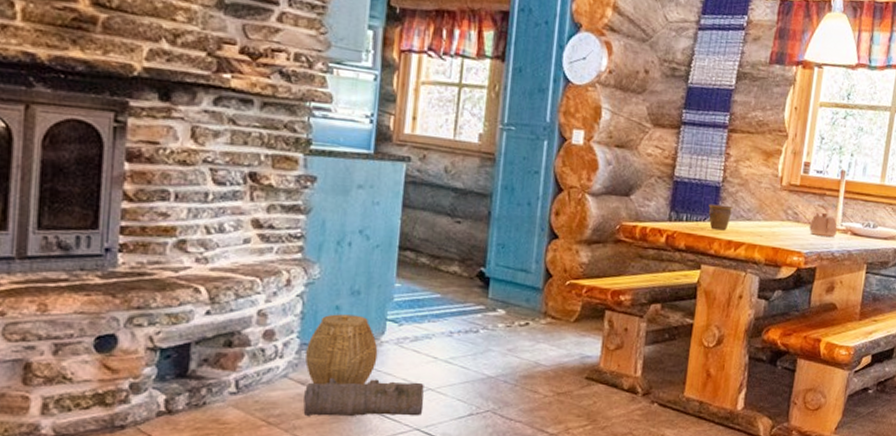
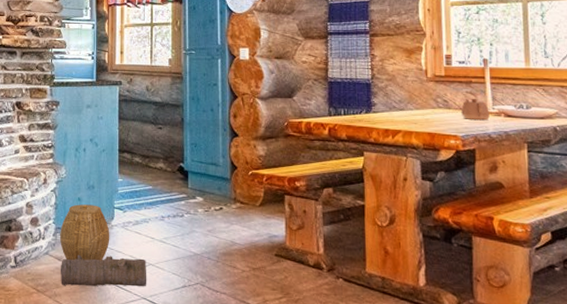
mug: present [708,204,734,231] -> none [362,98,386,121]

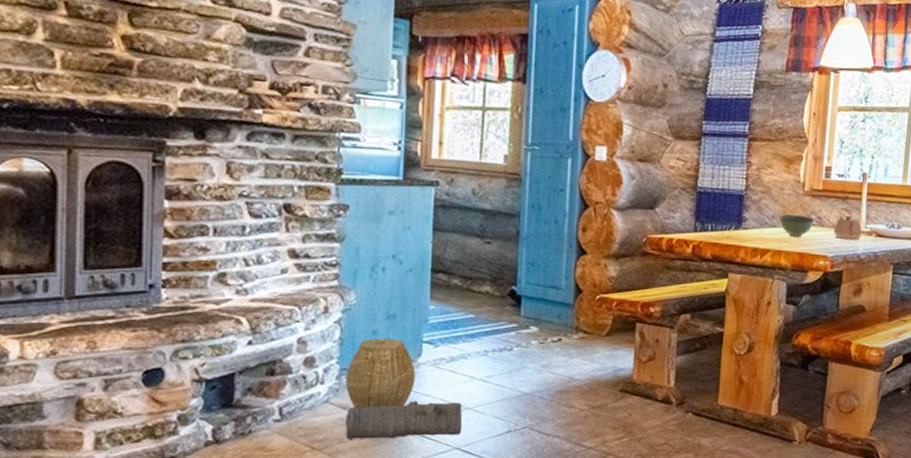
bowl: none [406,99,441,120] -> present [779,215,815,238]

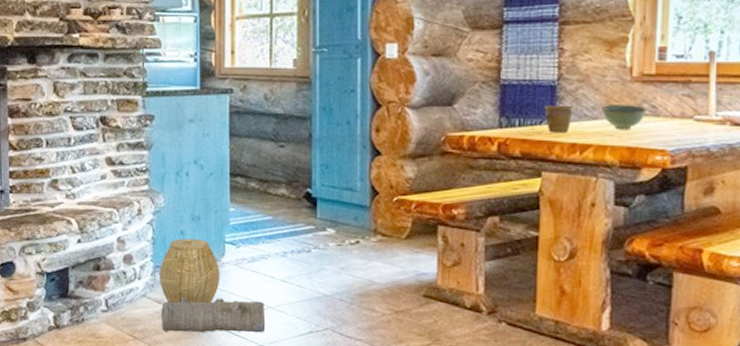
mug: none [733,212,758,239] -> present [544,105,574,133]
teapot: present [833,215,862,239] -> none [672,102,711,129]

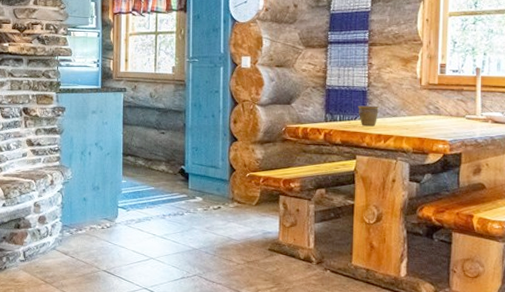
woven basket: present [159,238,220,304] -> none [66,204,114,255]
decorative log: present [161,296,266,333] -> none [67,249,149,279]
bowl: present [602,105,648,131] -> none [400,106,433,125]

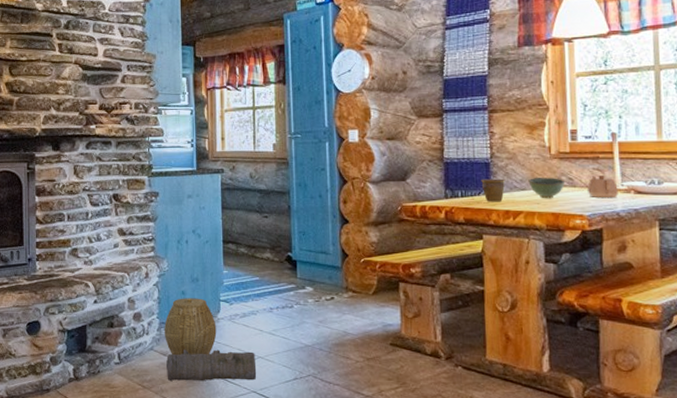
woven basket: none [66,204,114,255] -> present [164,298,217,356]
decorative log: none [67,249,149,279] -> present [166,349,257,381]
bowl: none [400,106,433,125] -> present [528,178,566,199]
teapot: none [450,105,478,126] -> present [587,174,618,197]

